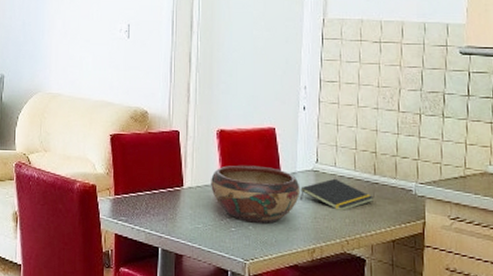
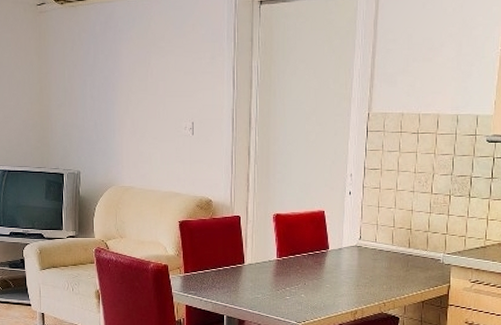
decorative bowl: present [211,165,300,224] -> none [268,243,346,292]
notepad: present [300,178,373,210] -> none [345,252,407,278]

